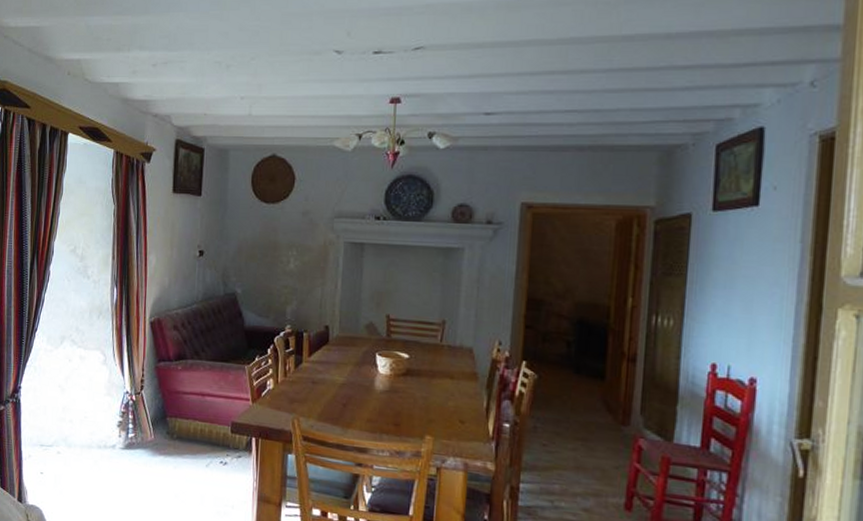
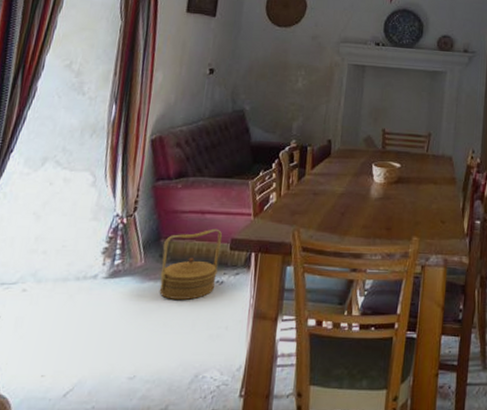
basket: none [168,411,222,477] -> present [159,228,222,300]

